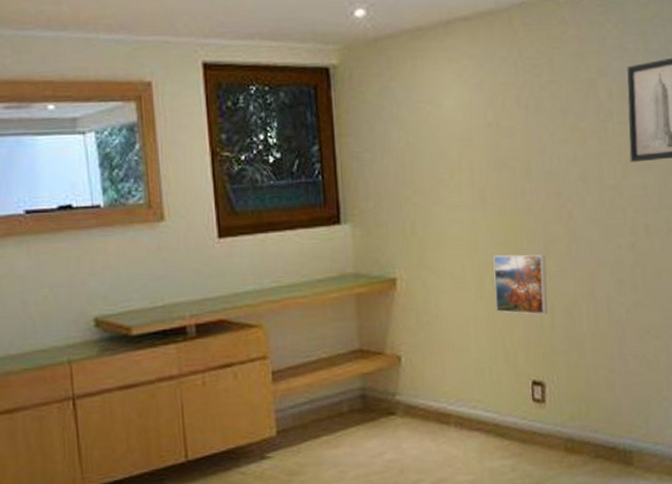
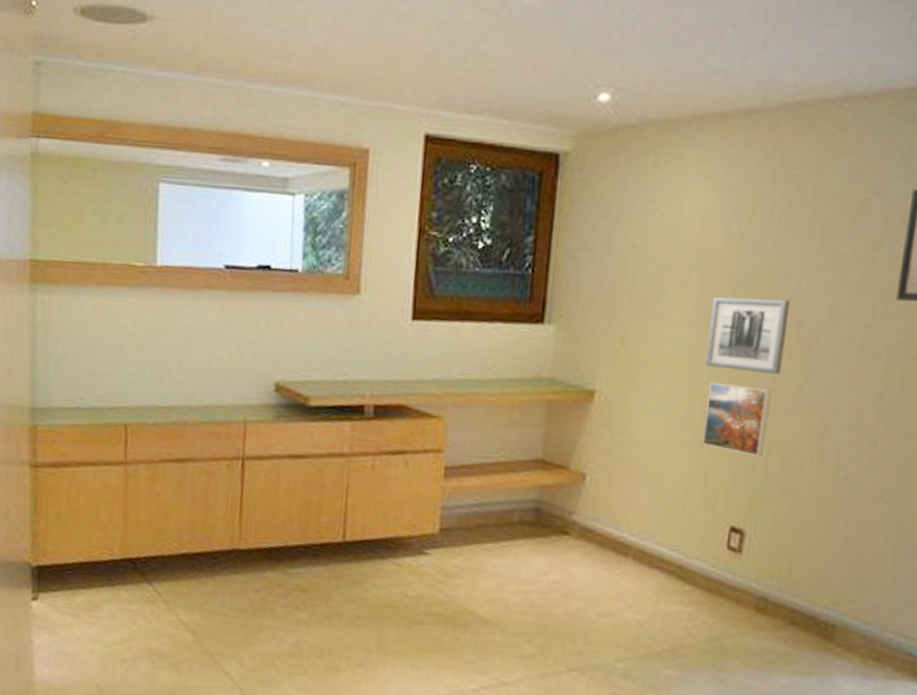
wall art: none [483,174,550,242] -> present [705,297,791,374]

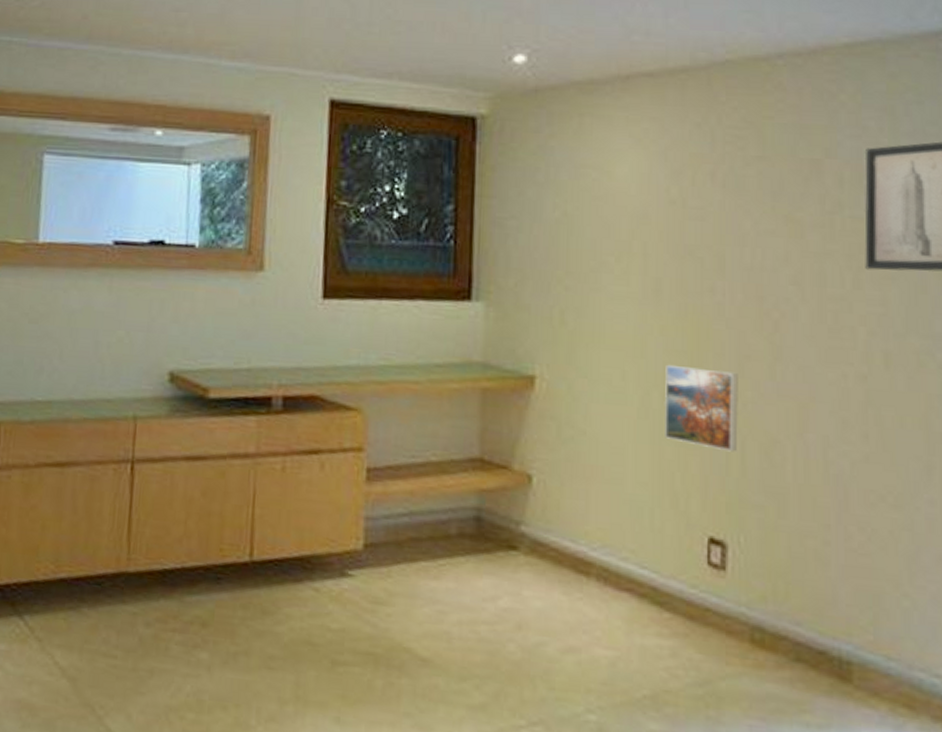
wall art: present [705,297,791,374] -> none [658,268,748,355]

